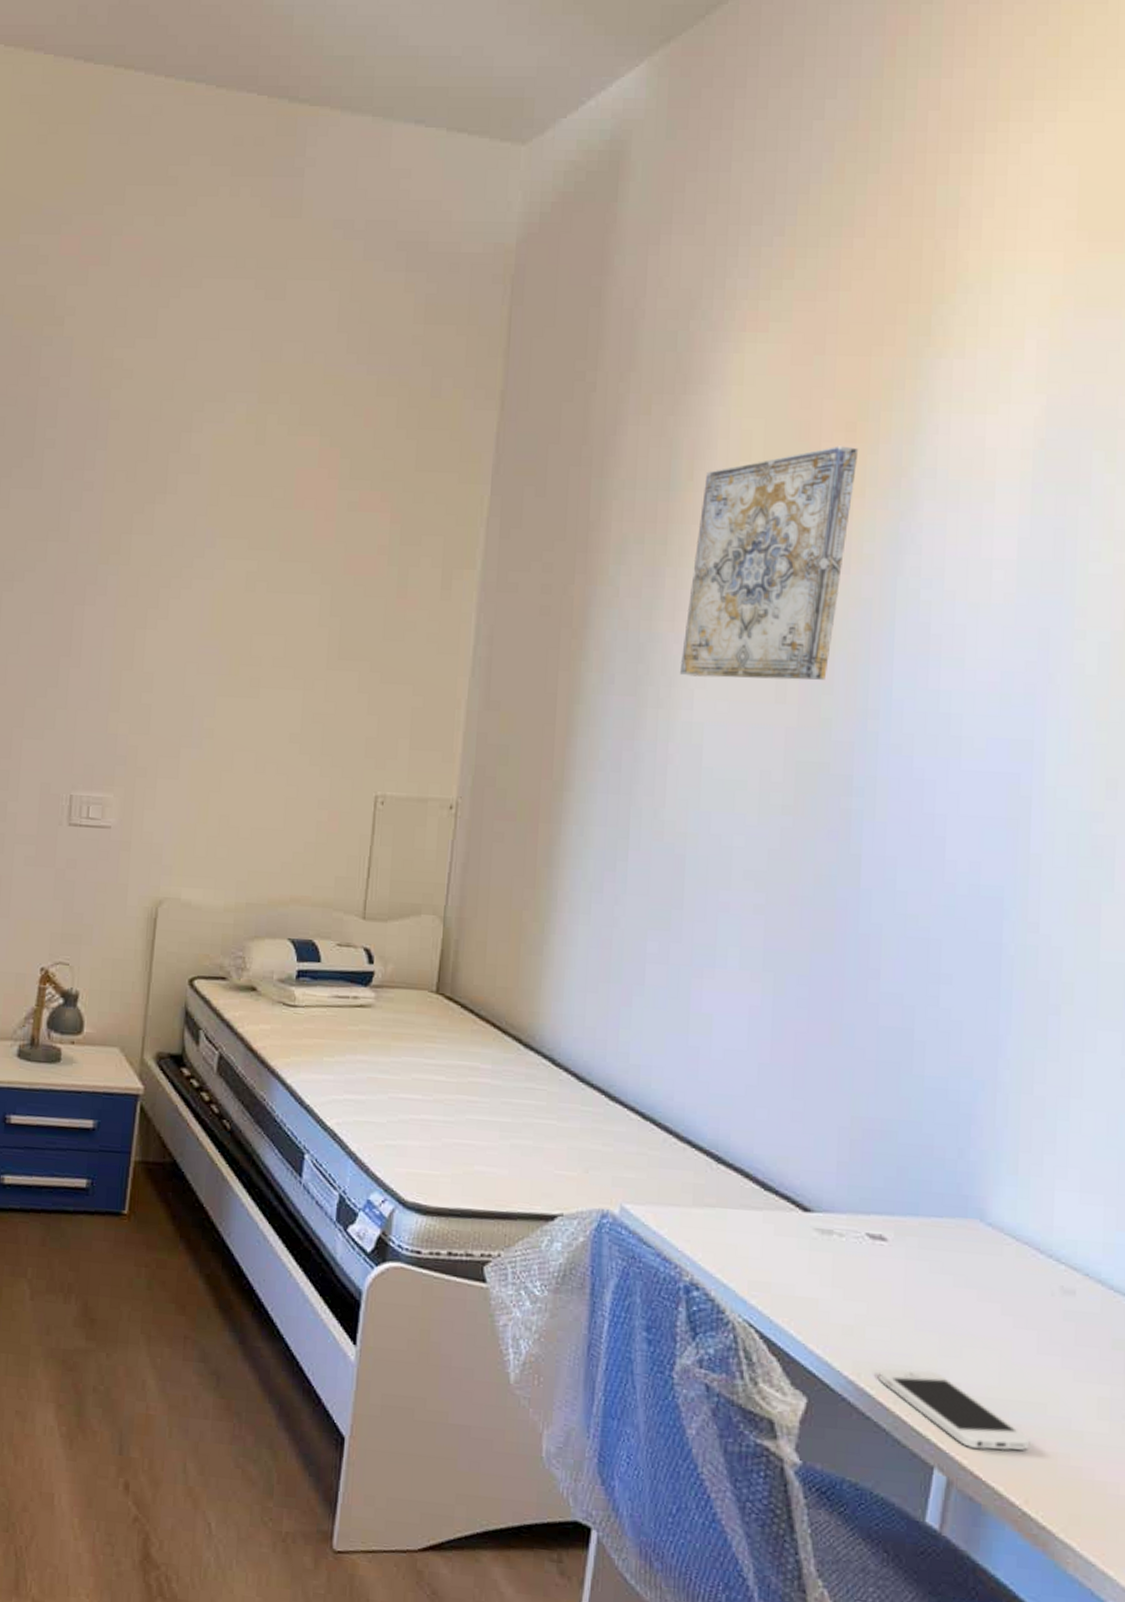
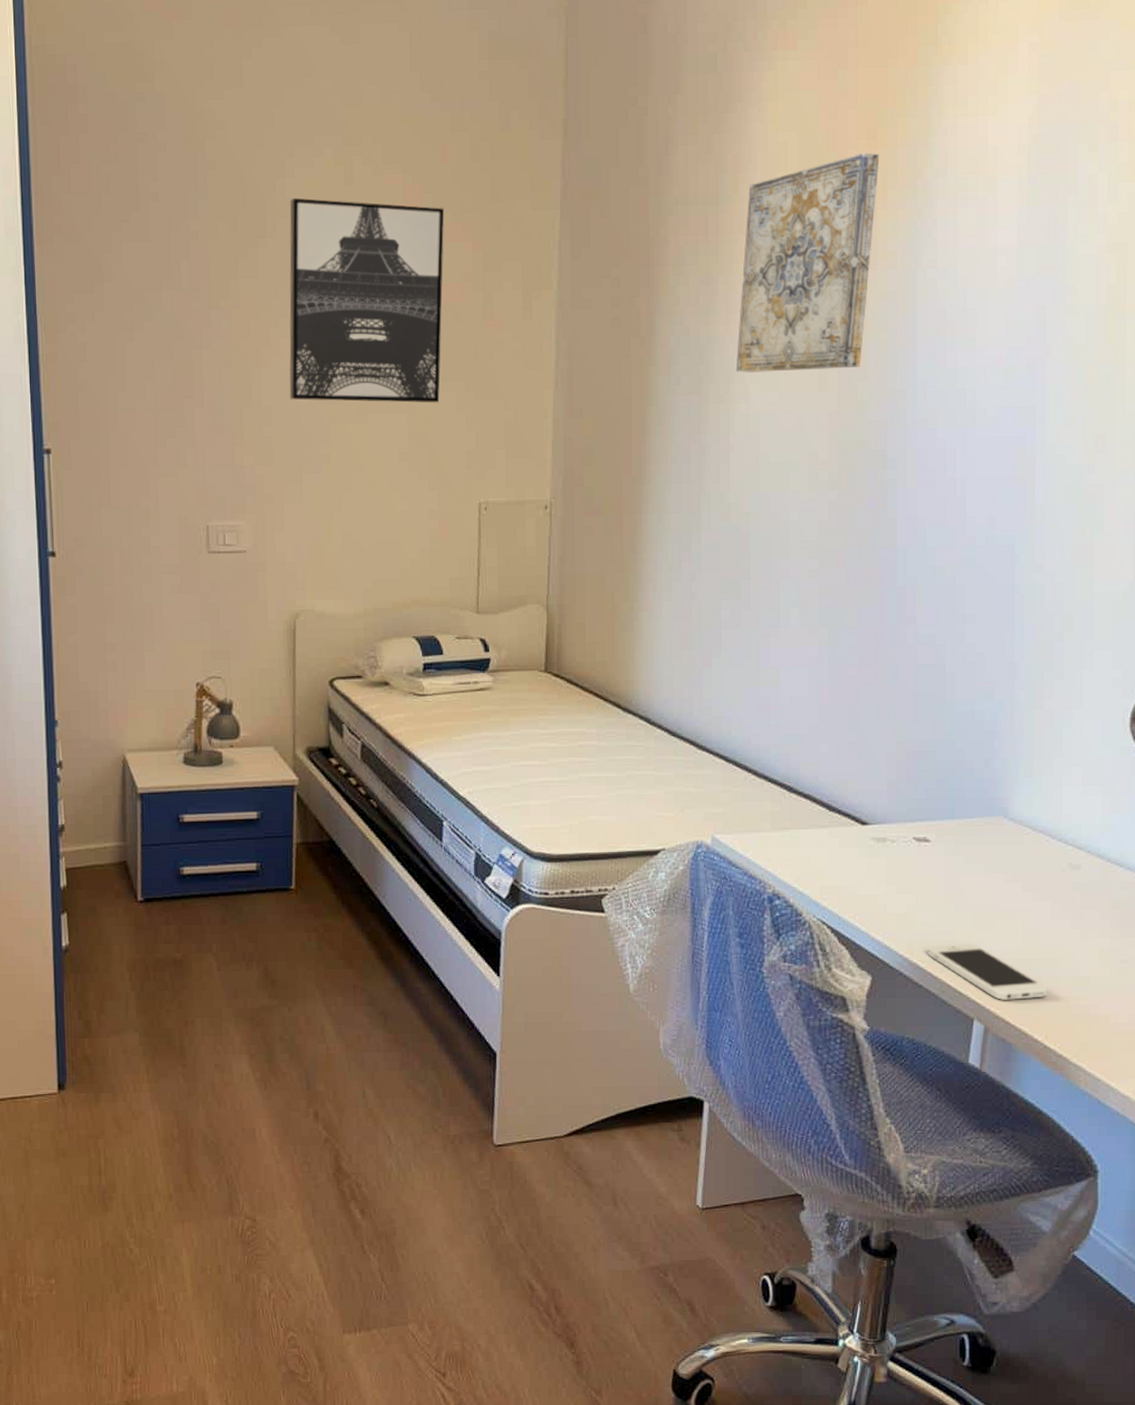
wall art: none [174,454,363,683] -> present [289,197,445,403]

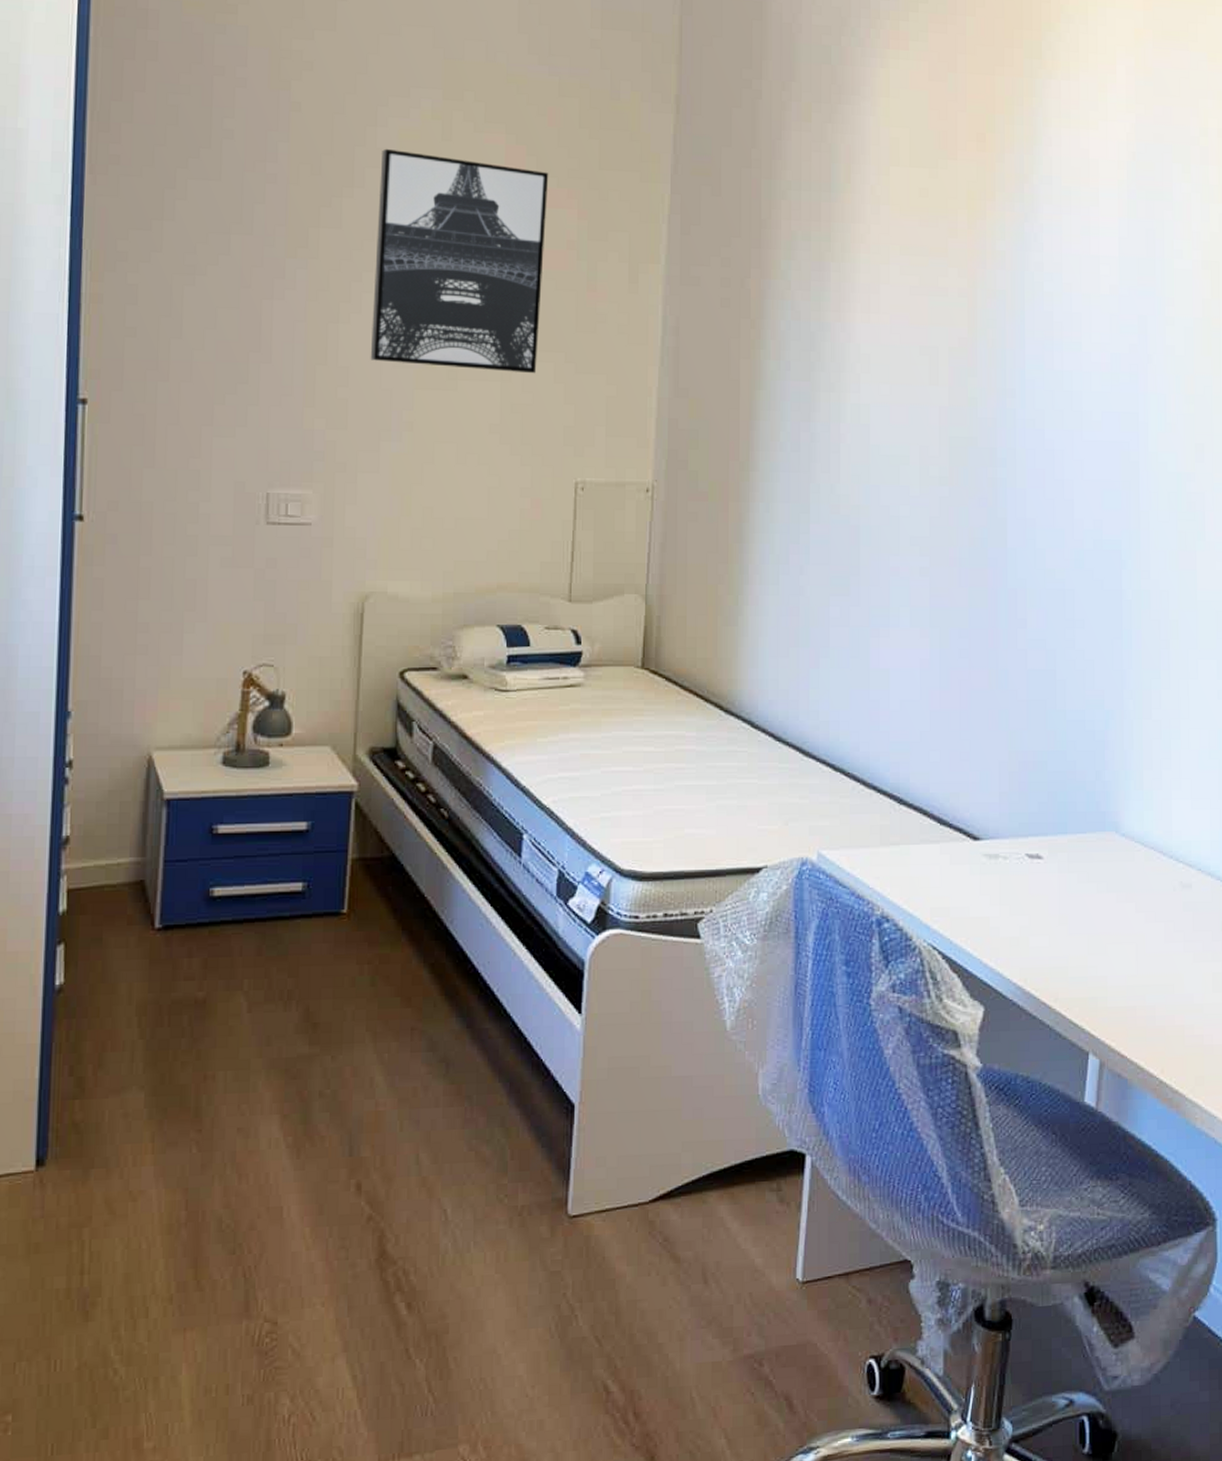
wall art: present [735,152,880,373] -> none [847,154,988,364]
smartphone: present [928,943,1048,1000] -> none [1042,969,1163,1031]

